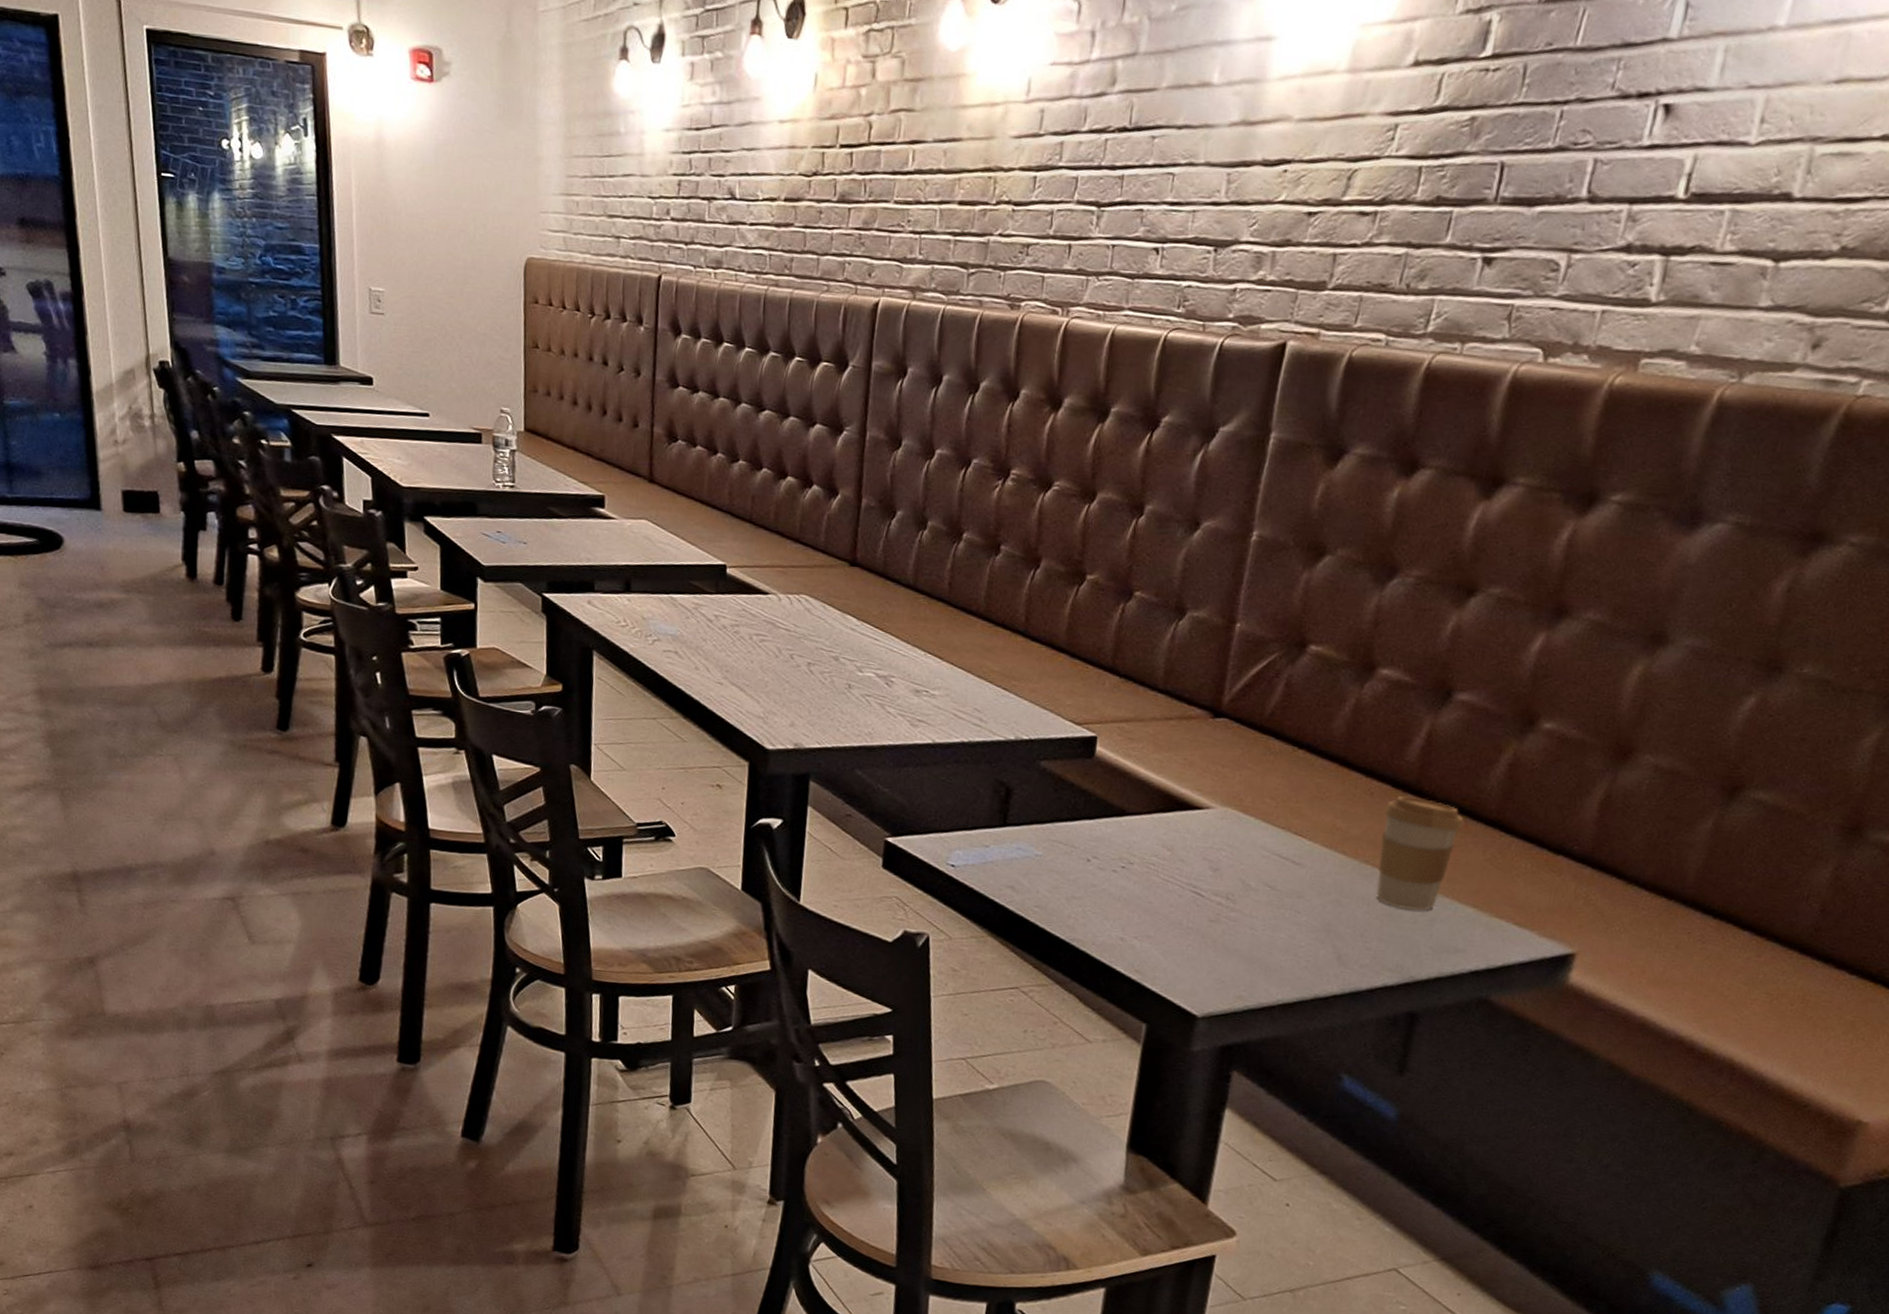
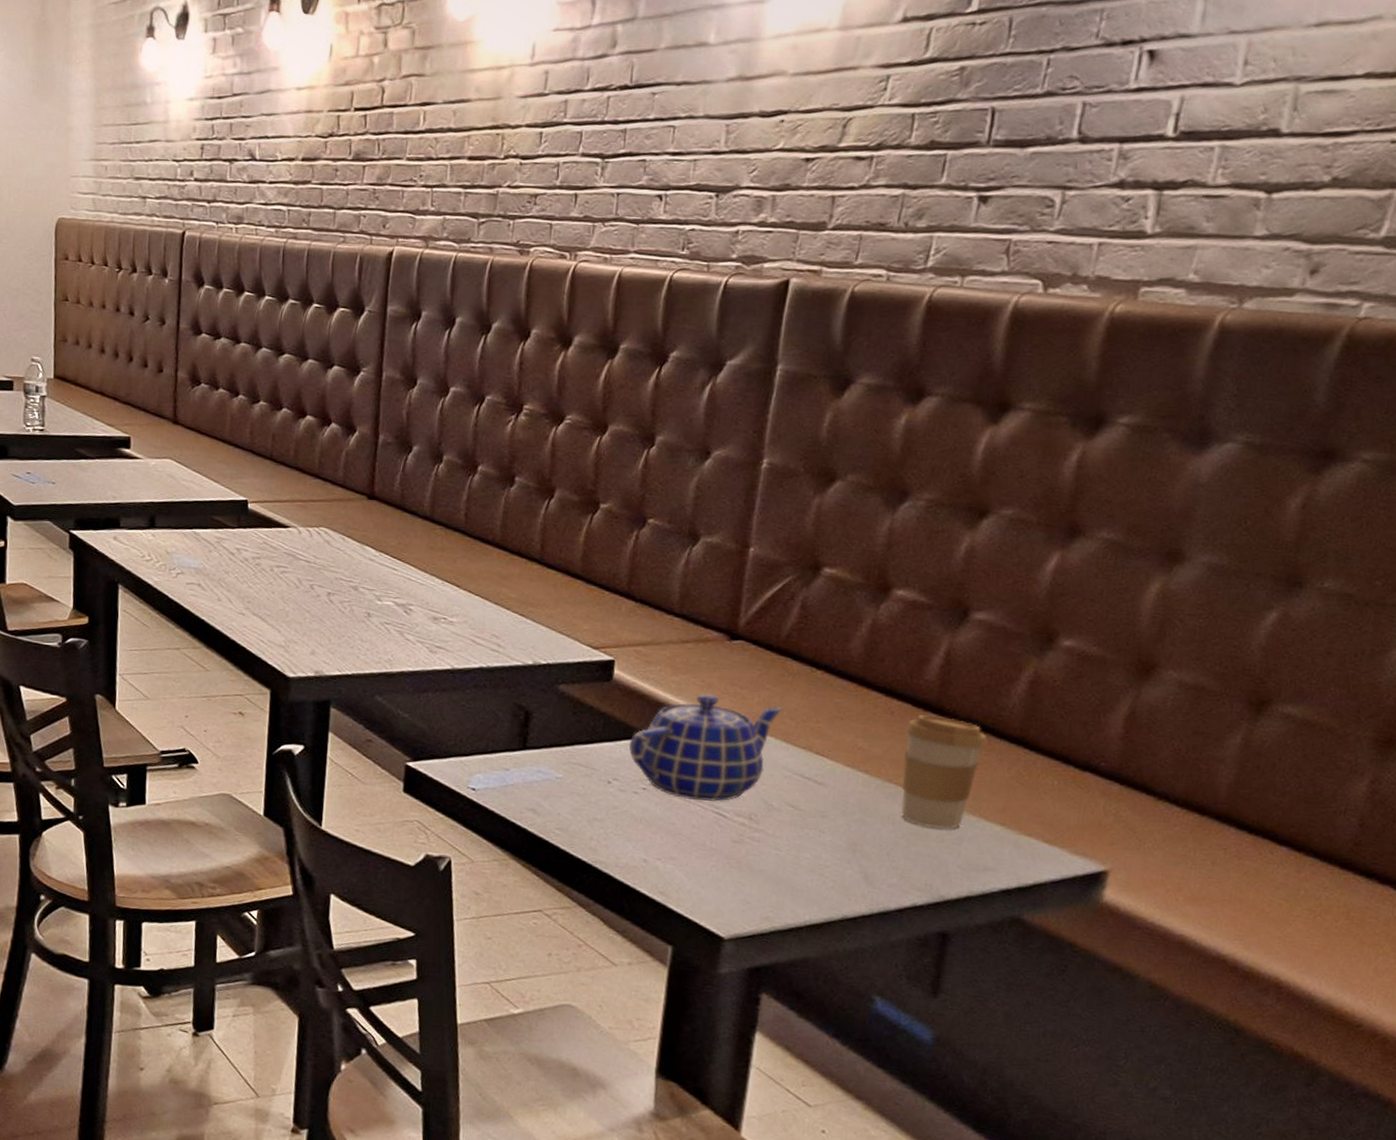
teapot: none [1109,772,1264,881] -> present [629,694,783,802]

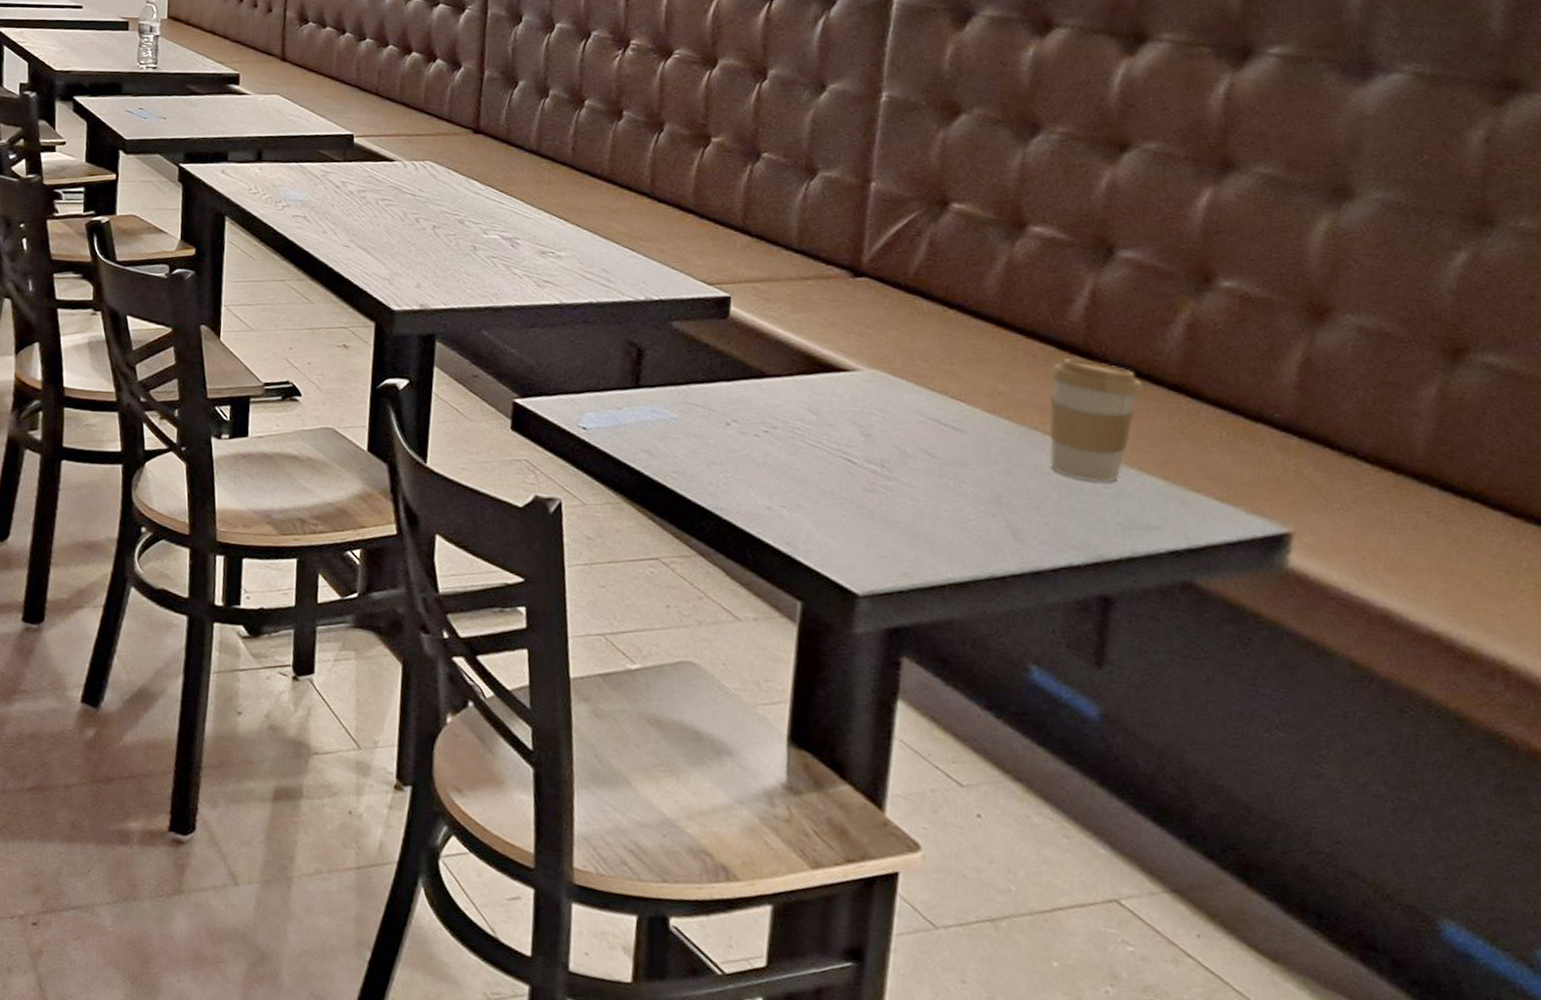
teapot: present [629,694,783,802] -> none [748,333,914,447]

